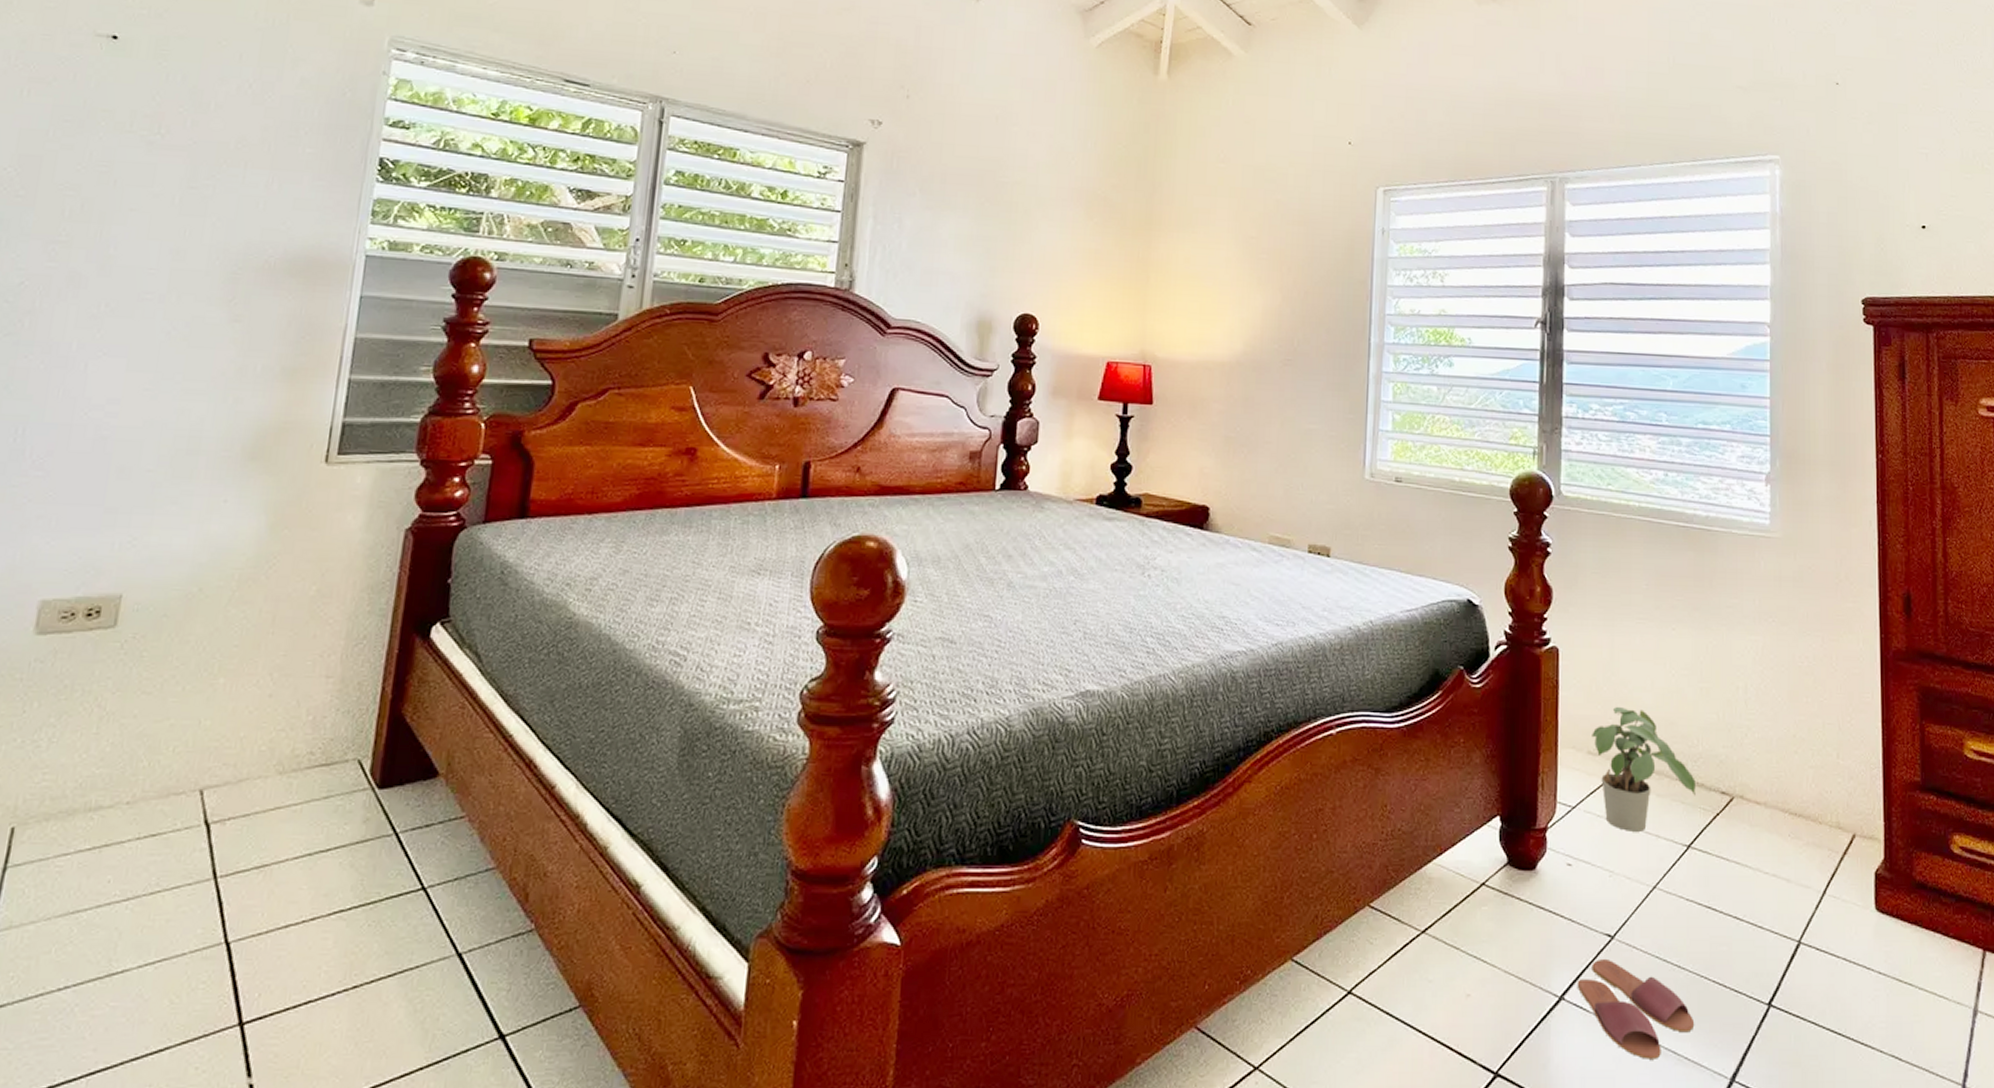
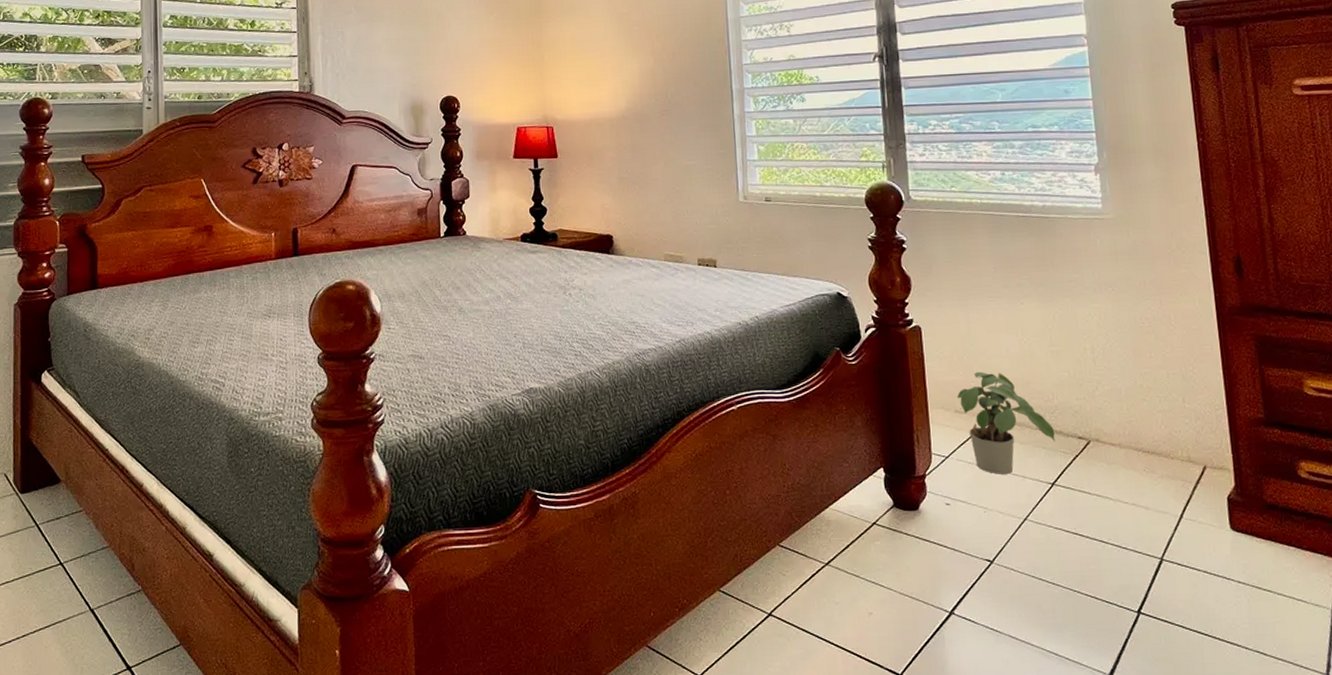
slippers: present [1577,958,1695,1059] -> none [964,579,1072,661]

